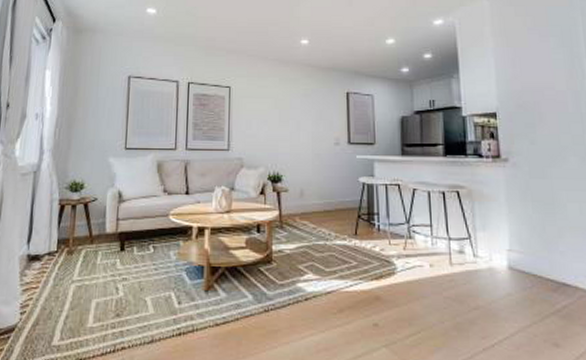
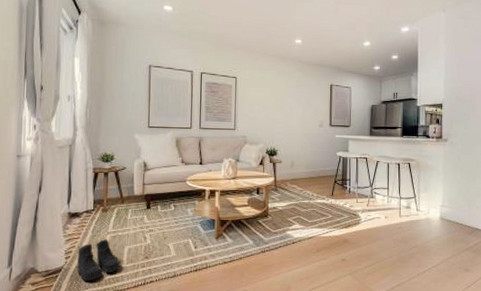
boots: none [33,289,86,345] -> present [77,239,121,281]

